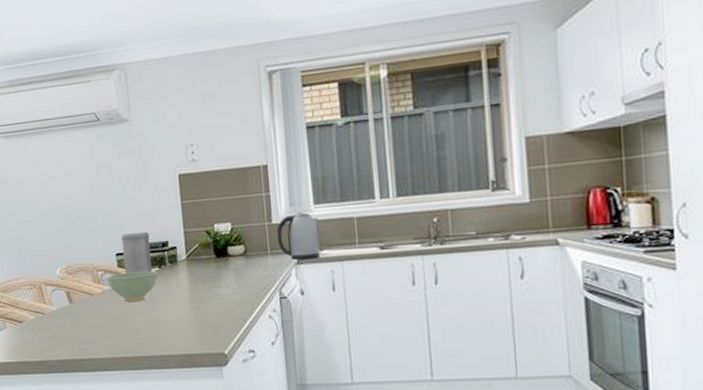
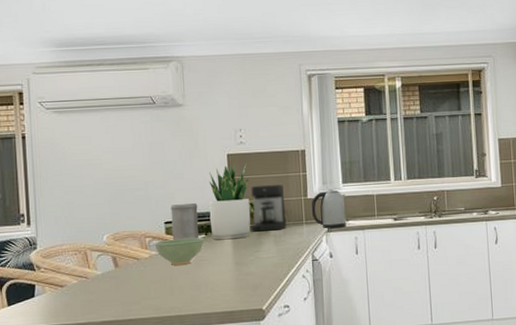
planter: none [160,184,208,274] -> present [208,163,251,240]
coffee maker: none [206,208,249,265] -> present [250,185,287,232]

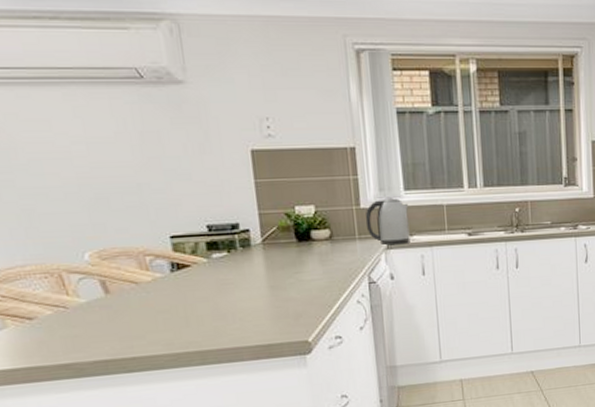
bowl: present [154,237,205,265] -> none [157,255,227,291]
canister: present [170,203,200,241] -> none [177,211,220,260]
planter: present [208,163,251,240] -> none [228,162,288,259]
coffee maker: present [250,185,287,232] -> none [285,190,335,249]

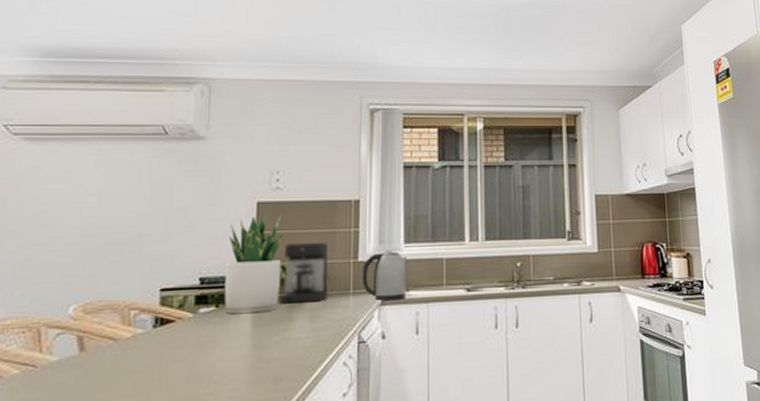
planter: none [228,162,288,259] -> present [224,214,283,315]
coffee maker: none [285,190,335,249] -> present [279,242,328,304]

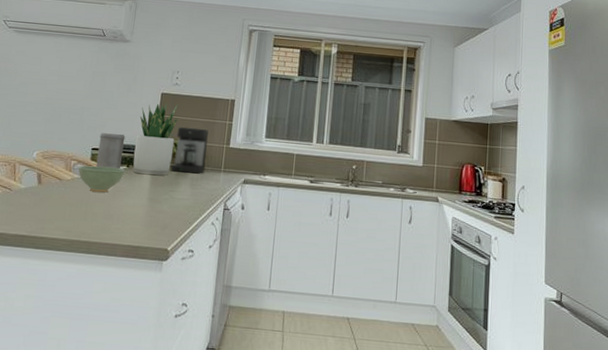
bowl: none [141,310,214,349] -> present [78,165,126,193]
canister: none [168,263,210,315] -> present [96,133,125,169]
kettle: present [362,251,408,301] -> none [231,142,267,181]

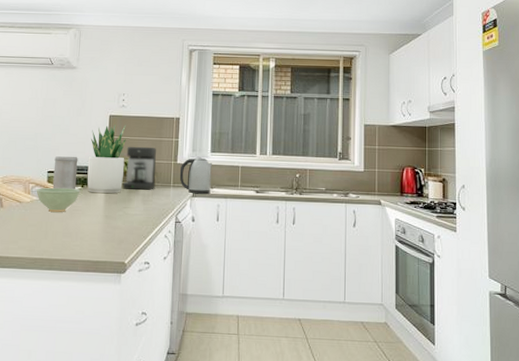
kettle: none [231,142,267,181] -> present [179,157,213,194]

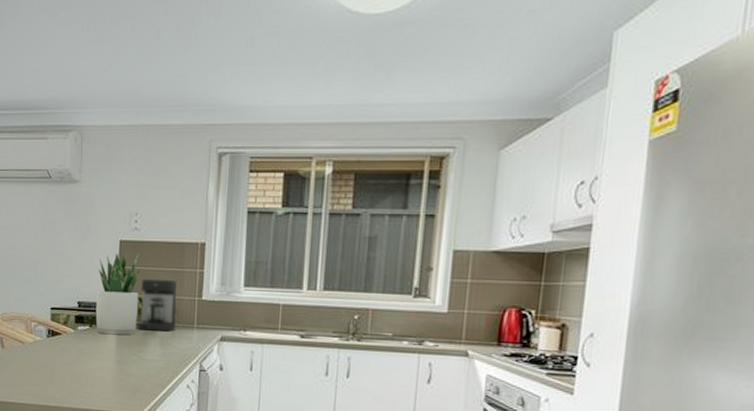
bowl: present [36,187,81,212] -> none [39,326,89,355]
canister: present [52,156,78,189] -> none [57,290,85,329]
kettle: present [179,157,213,194] -> none [204,293,247,338]

